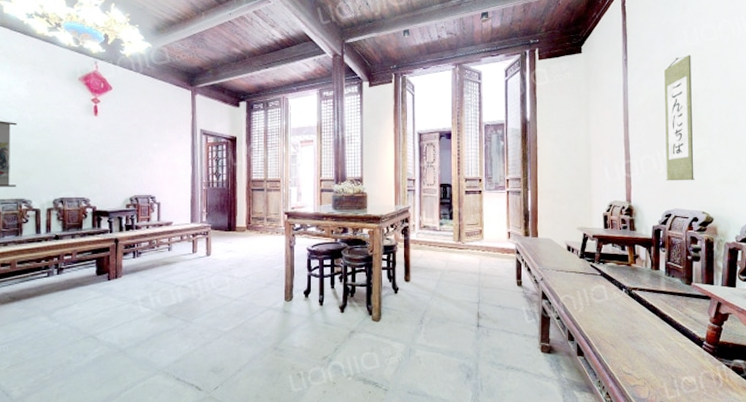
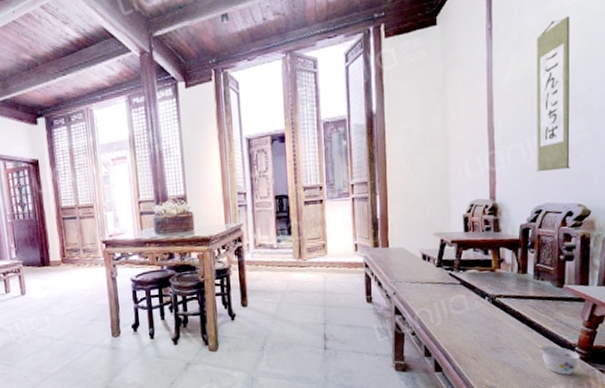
teacup: none [672,338,708,367] -> present [540,345,580,375]

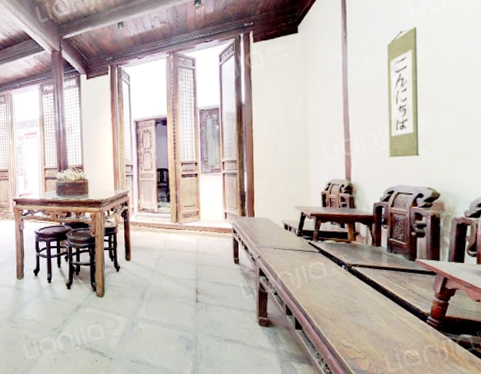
teacup: present [540,345,580,375] -> none [394,313,433,341]

